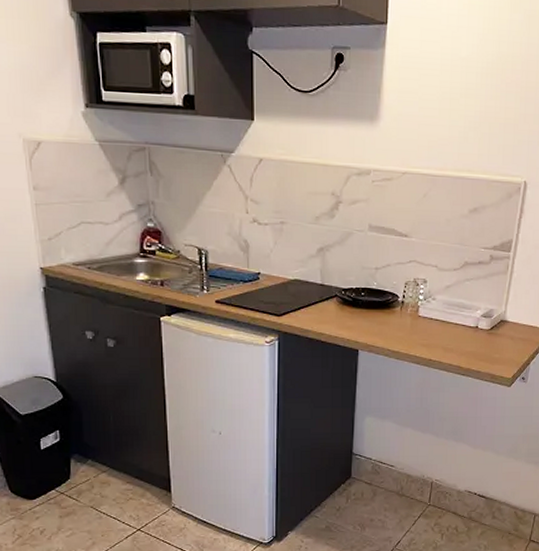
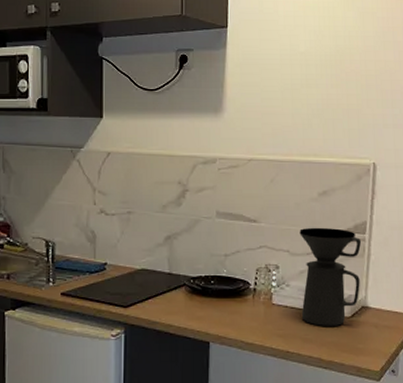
coffee maker: none [444,243,505,337] -> present [299,227,361,326]

